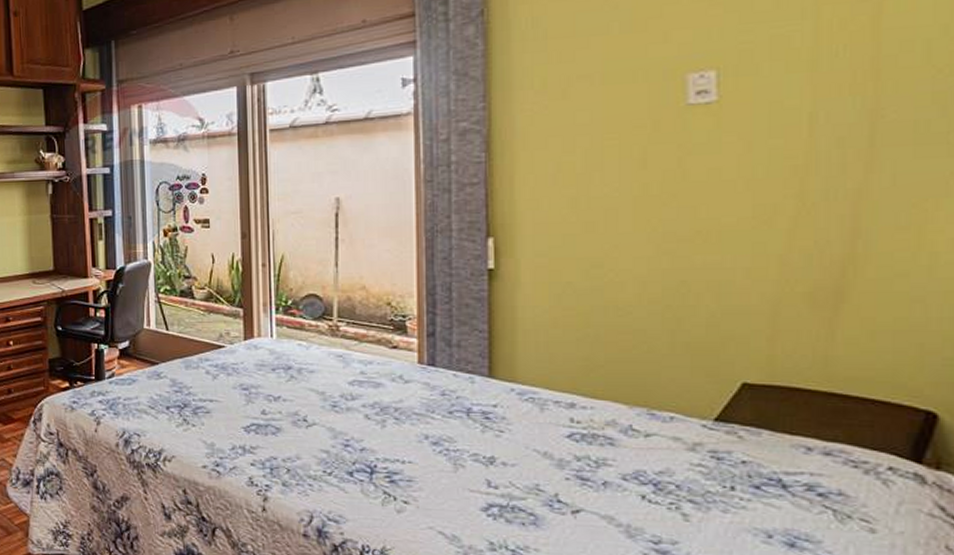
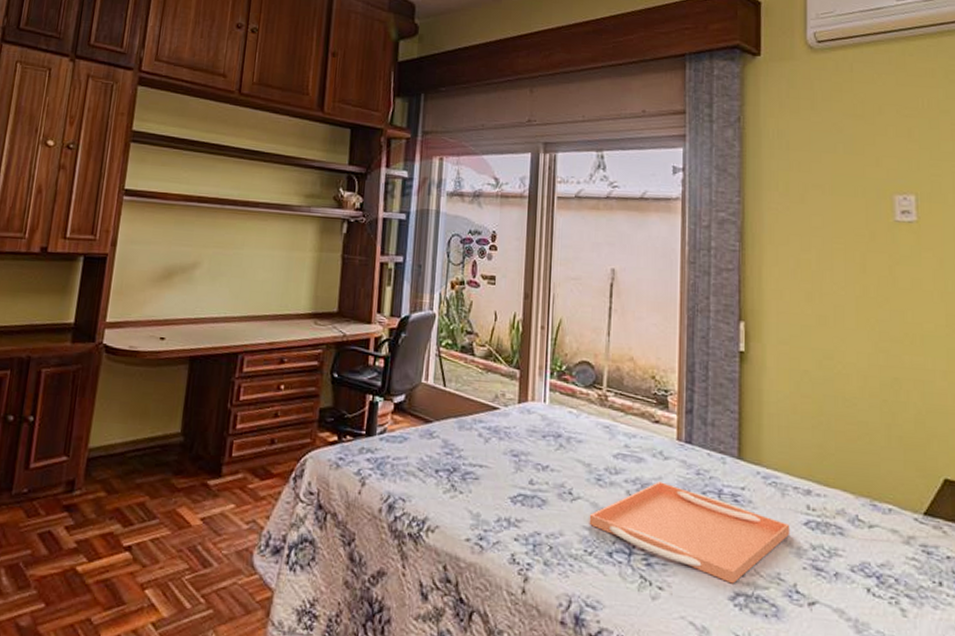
serving tray: none [326,405,551,496] -> present [589,482,790,584]

